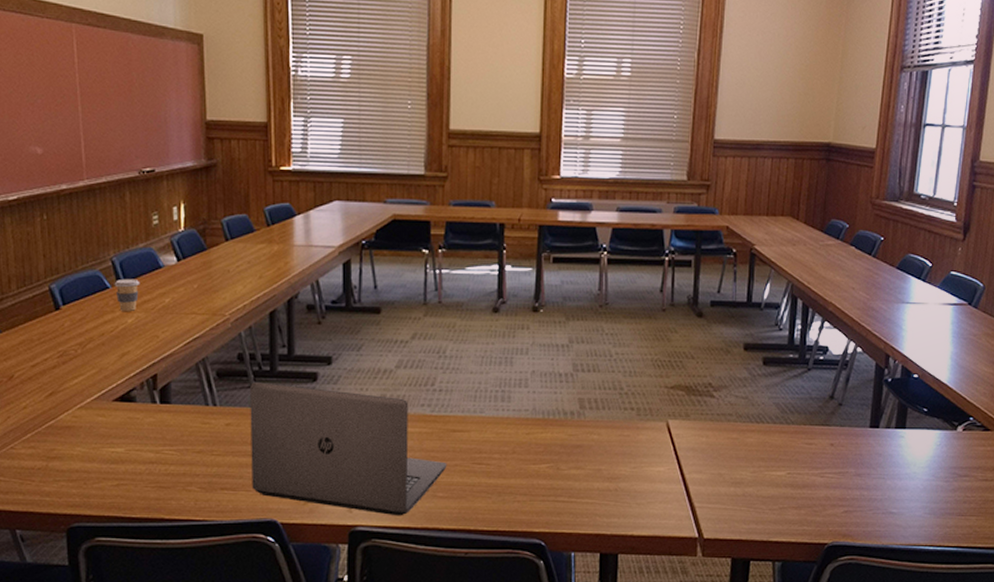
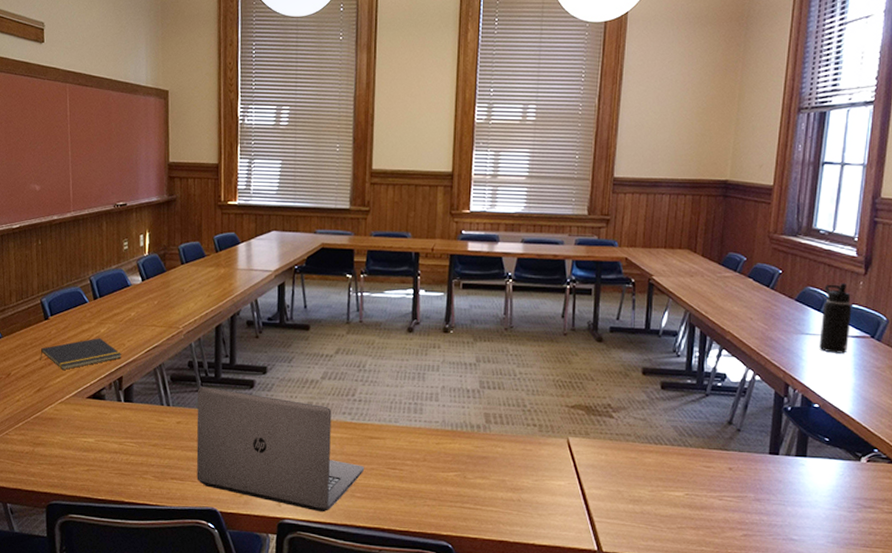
notepad: none [51,330,155,369] -> present [40,338,122,370]
coffee cup: present [114,278,140,311] -> none [91,294,112,322]
water bottle: none [919,250,951,322] -> present [819,283,852,354]

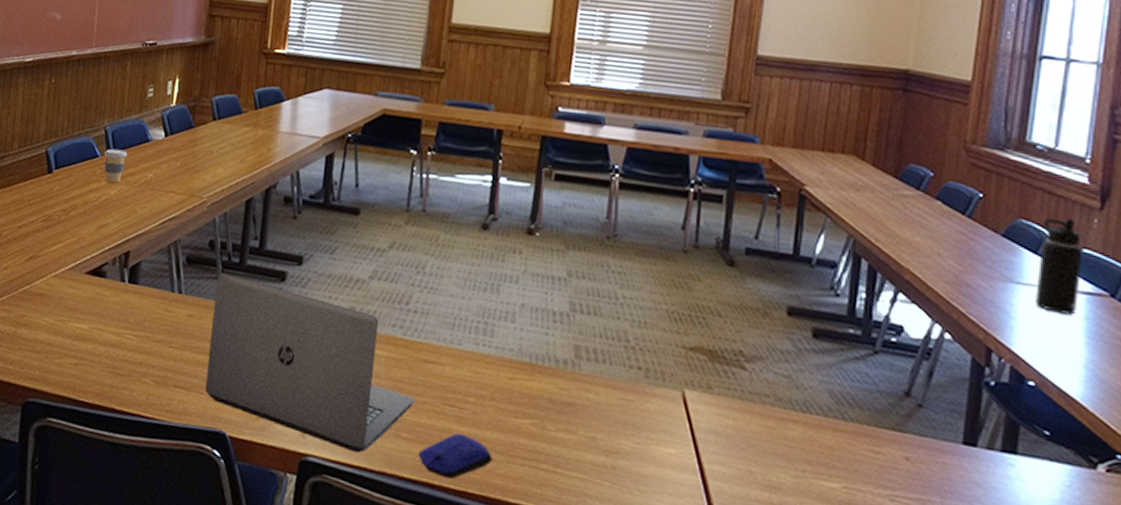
notepad: present [40,338,122,370] -> none [36,201,132,236]
coffee cup: none [91,294,112,322] -> present [103,148,128,183]
computer mouse: none [370,488,428,523] -> present [418,433,493,479]

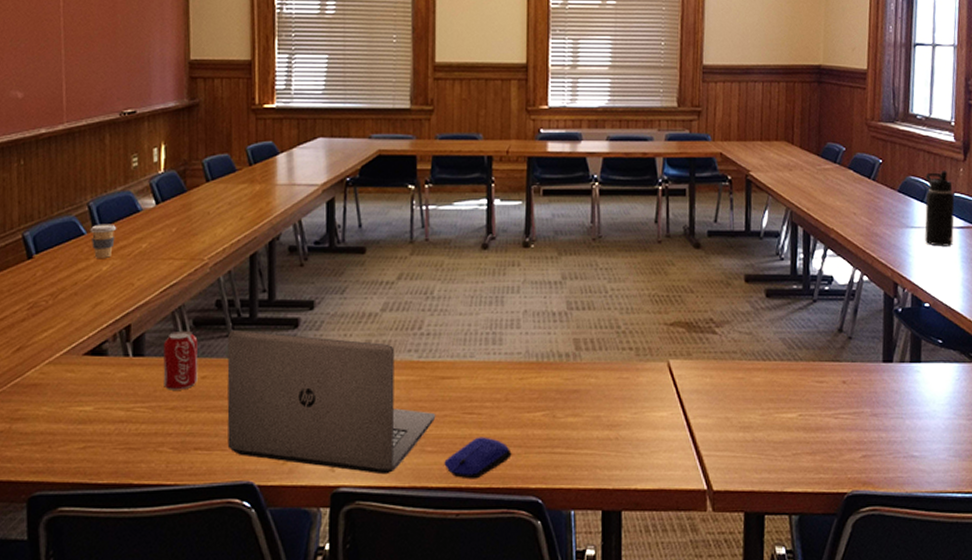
beverage can: none [153,265,189,325] -> present [163,330,198,390]

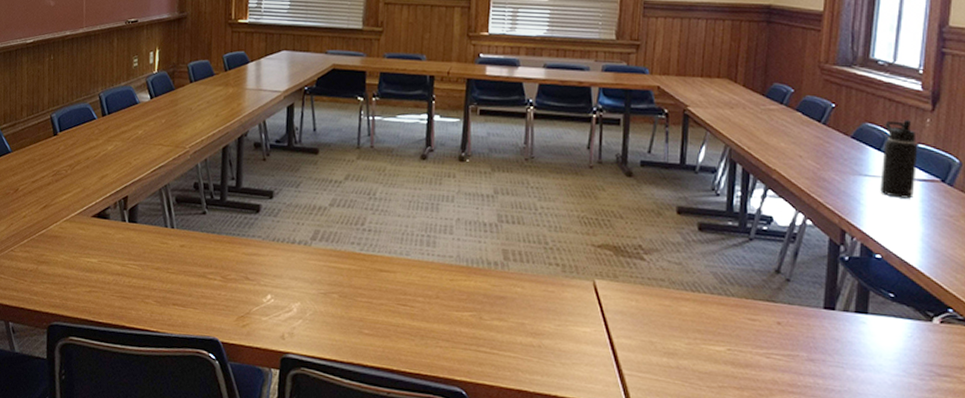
coffee cup: present [89,224,117,258] -> none [99,111,120,140]
beverage can: present [163,330,198,390] -> none [151,205,179,255]
laptop: present [227,329,436,475] -> none [199,208,374,349]
computer mouse: present [444,437,512,480] -> none [379,327,440,364]

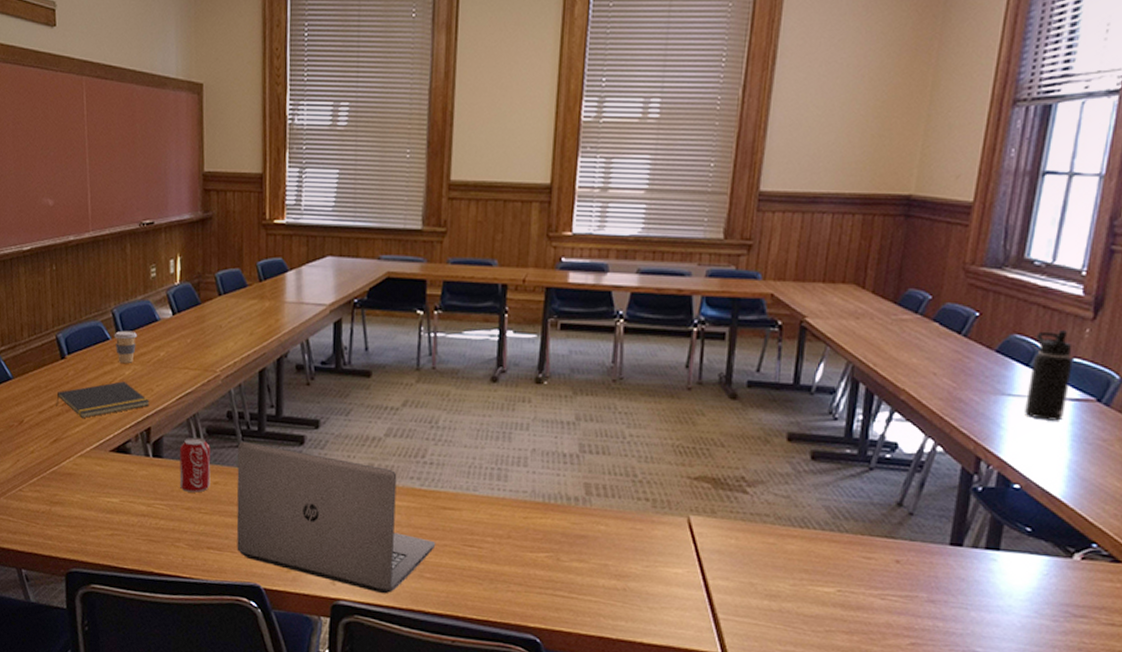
notepad: none [47,155,128,187] -> present [56,381,150,418]
coffee cup: none [99,111,120,140] -> present [114,330,138,363]
beverage can: none [151,205,179,255] -> present [179,437,211,493]
laptop: none [199,208,374,349] -> present [236,440,436,594]

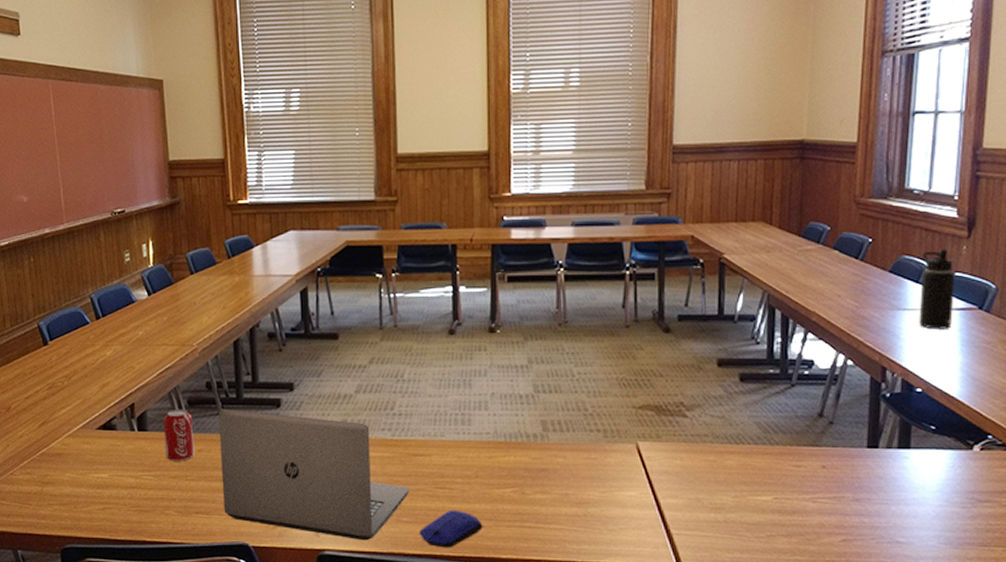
notepad: present [56,381,150,418] -> none [41,362,132,399]
coffee cup: present [114,330,138,363] -> none [93,313,116,344]
computer mouse: none [442,570,512,611] -> present [419,510,483,548]

